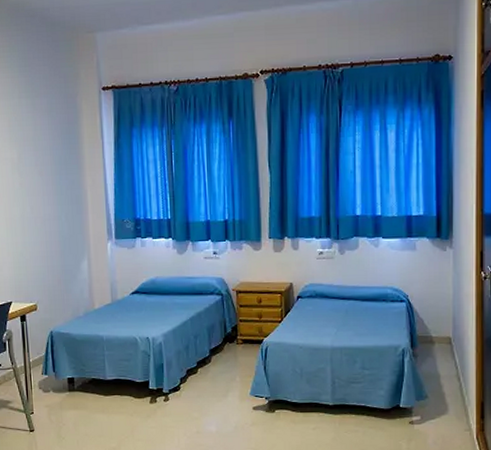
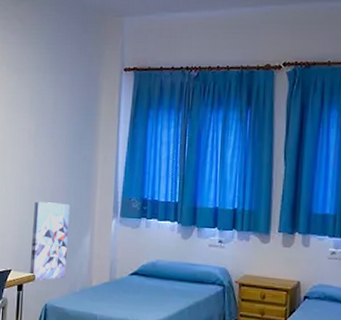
wall art: none [27,231,67,311] -> present [30,201,70,281]

